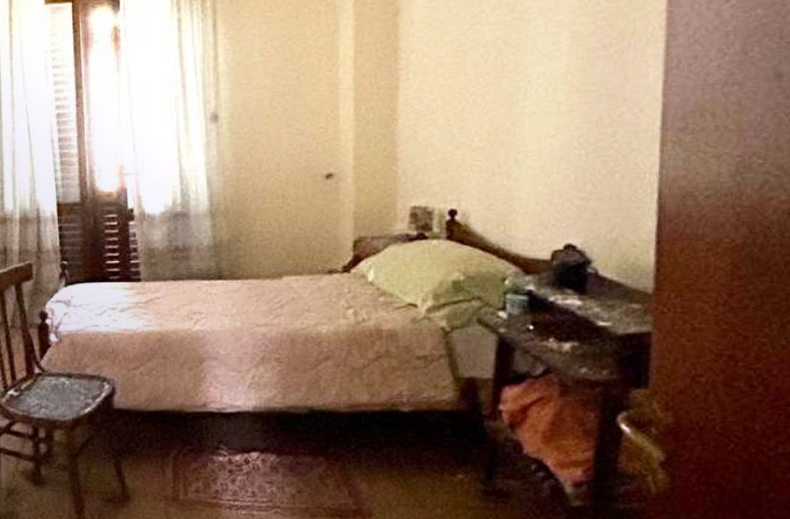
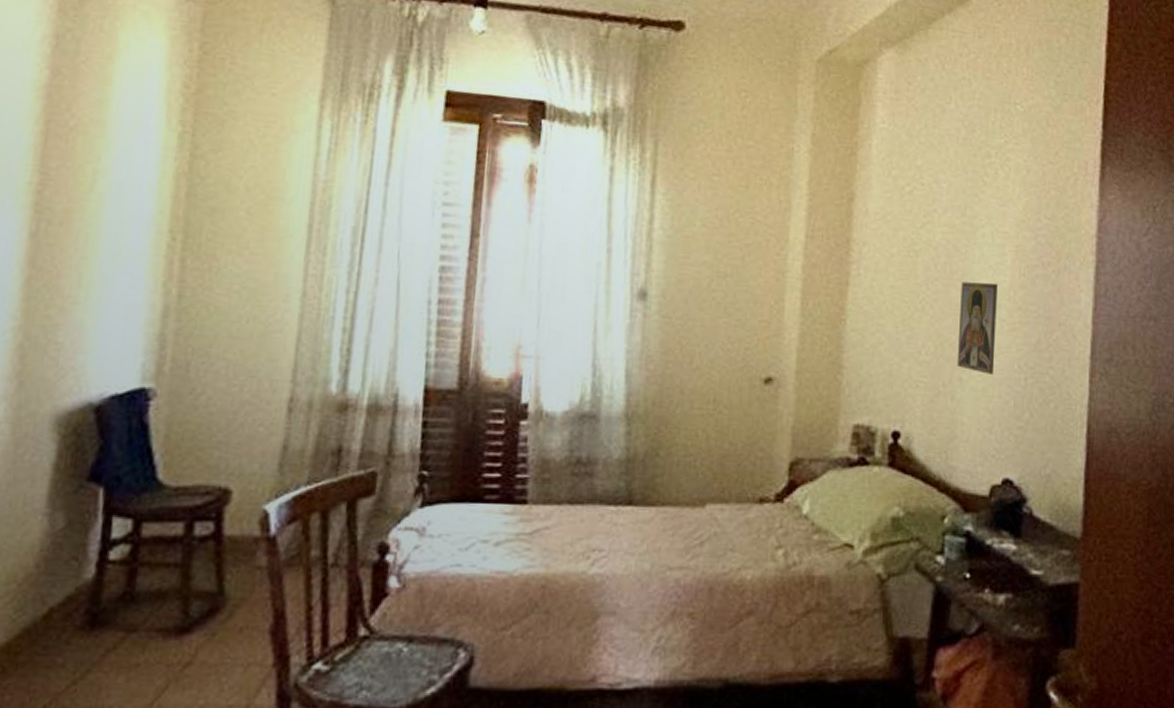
religious icon: none [512,69,553,153] -> present [957,282,998,374]

